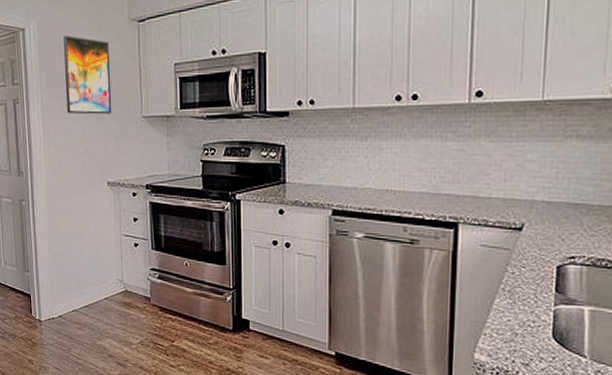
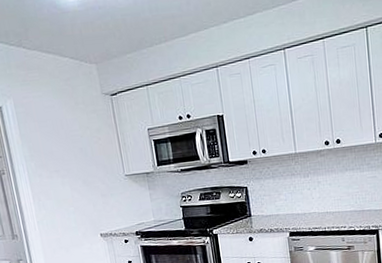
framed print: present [64,35,112,115] -> none [42,110,97,179]

